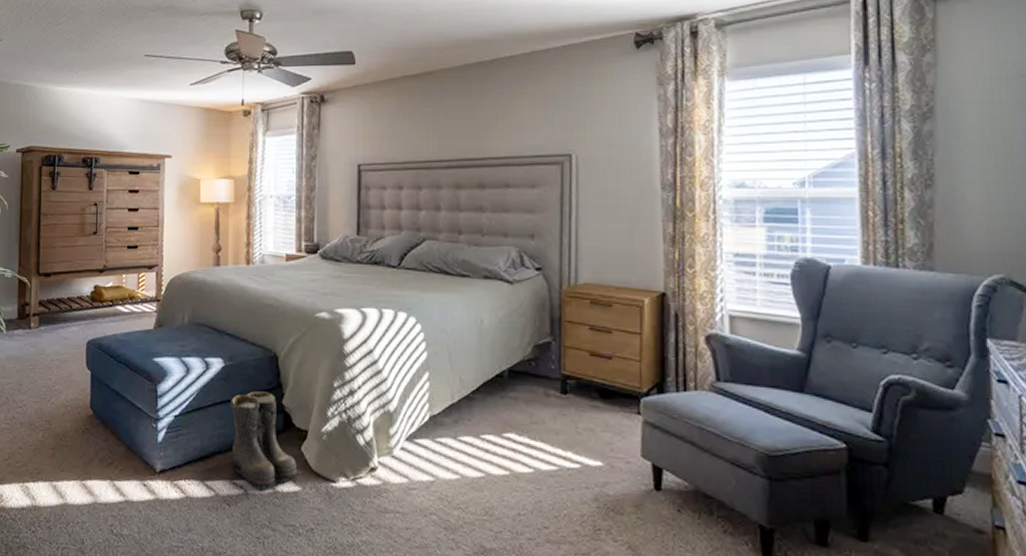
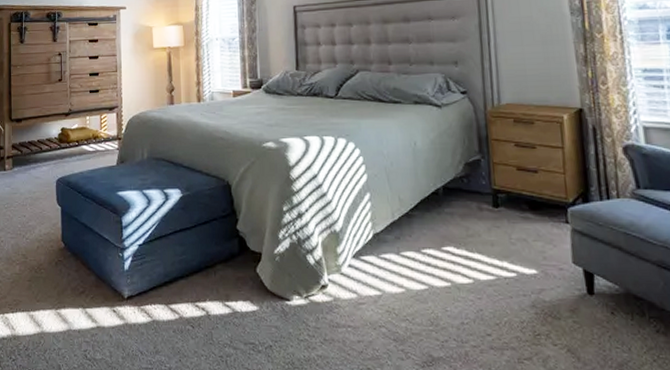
boots: present [231,391,302,490] -> none [189,218,258,311]

